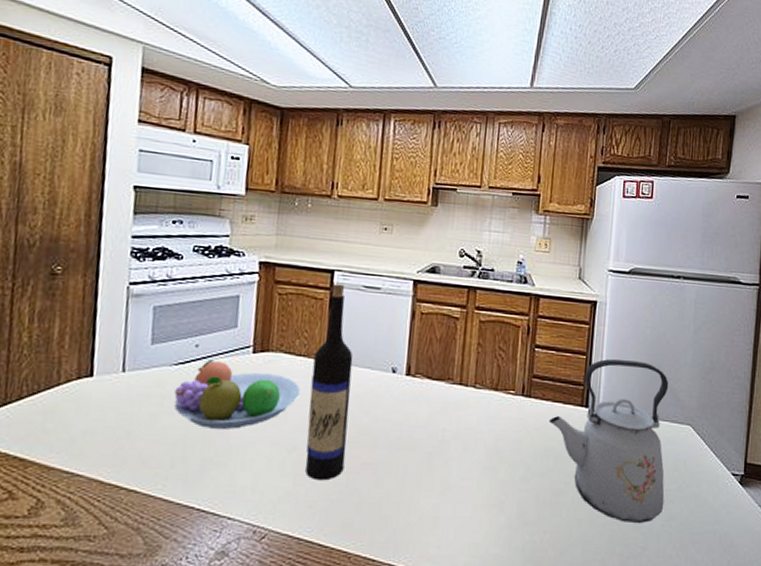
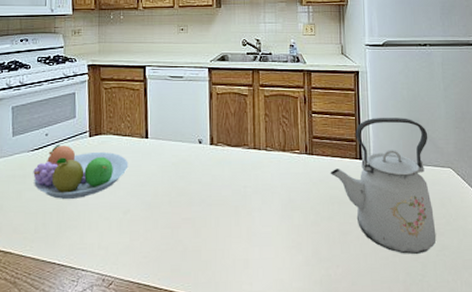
wine bottle: present [305,283,353,481] -> none [136,76,169,235]

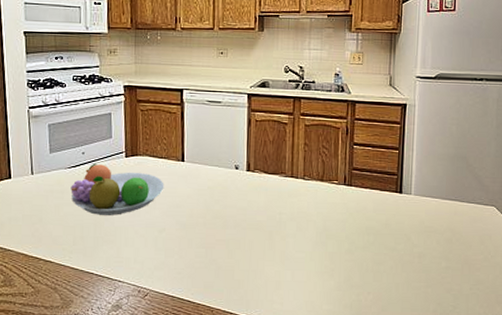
kettle: present [330,118,436,255] -> none [368,153,474,287]

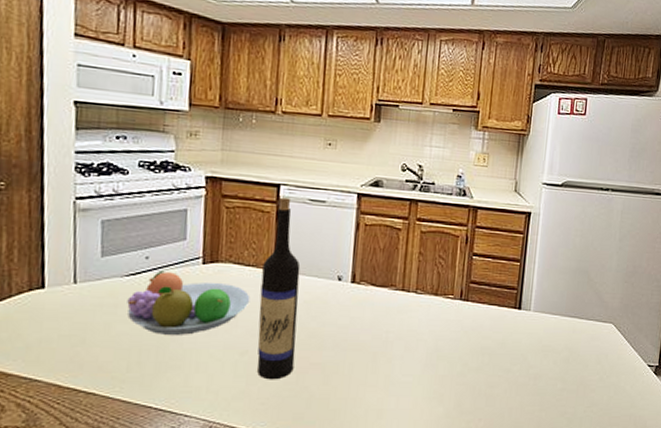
wine bottle: none [172,100,204,254] -> present [257,197,301,380]

